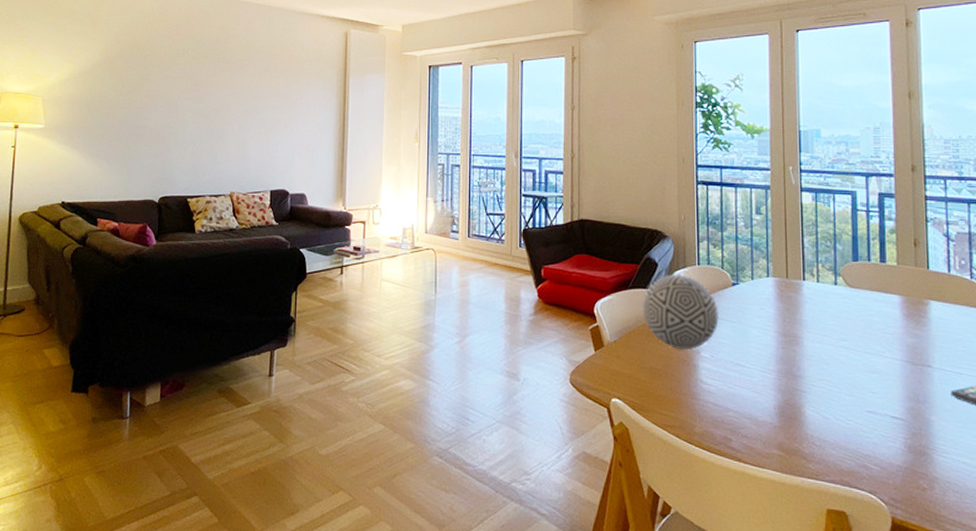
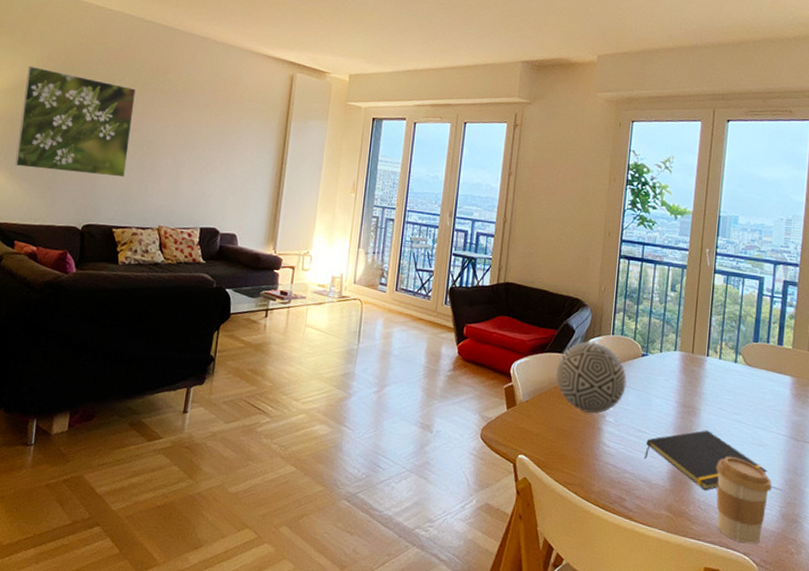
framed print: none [93,49,199,148] -> present [15,65,136,178]
notepad: none [746,359,886,426] -> present [643,430,768,491]
coffee cup: none [827,387,892,481] -> present [716,457,772,545]

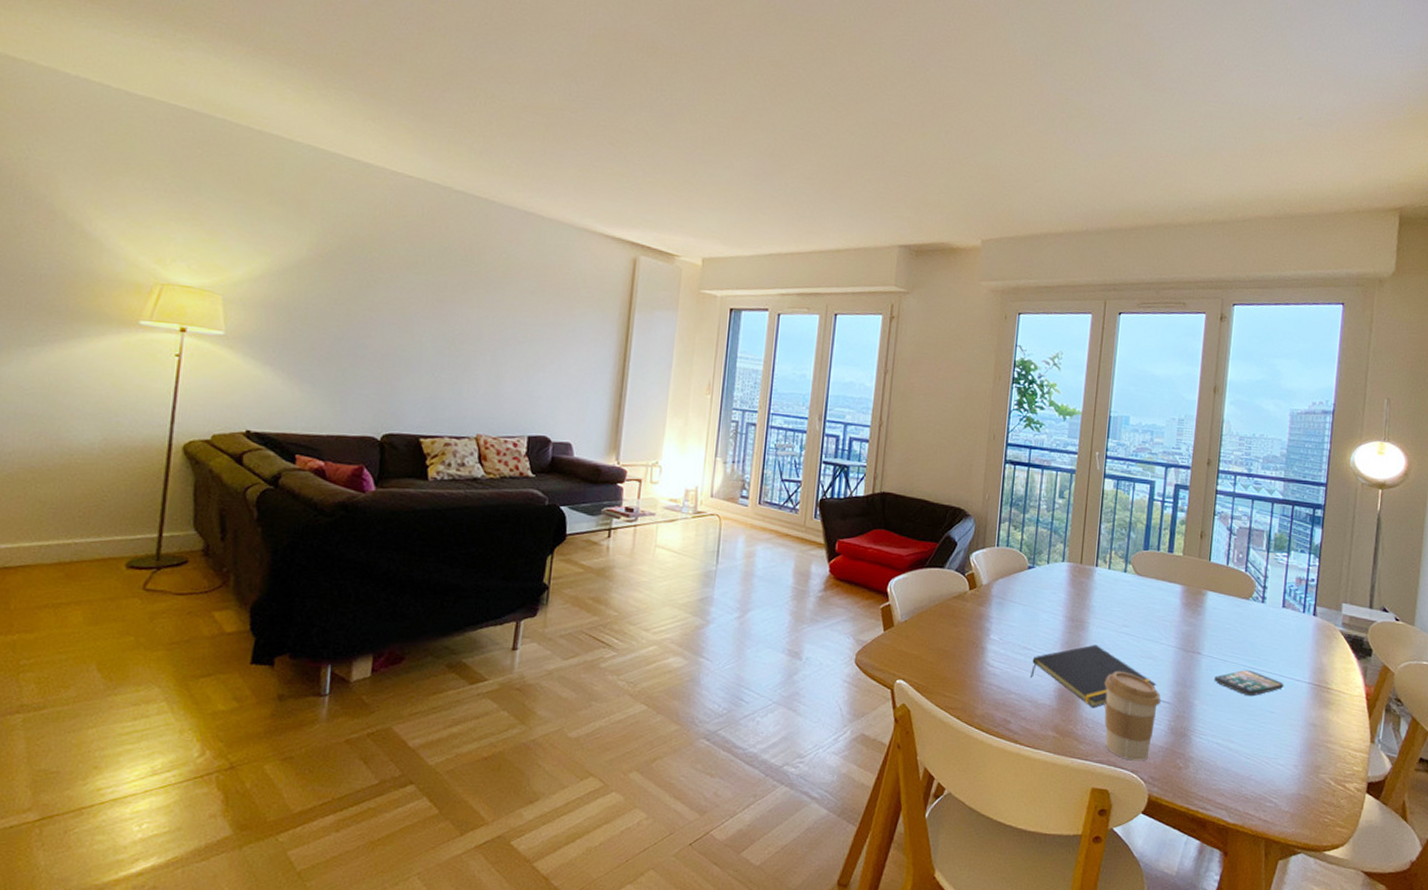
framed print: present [15,65,136,178] -> none [293,242,444,378]
decorative ball: present [555,341,627,413] -> none [936,554,1012,632]

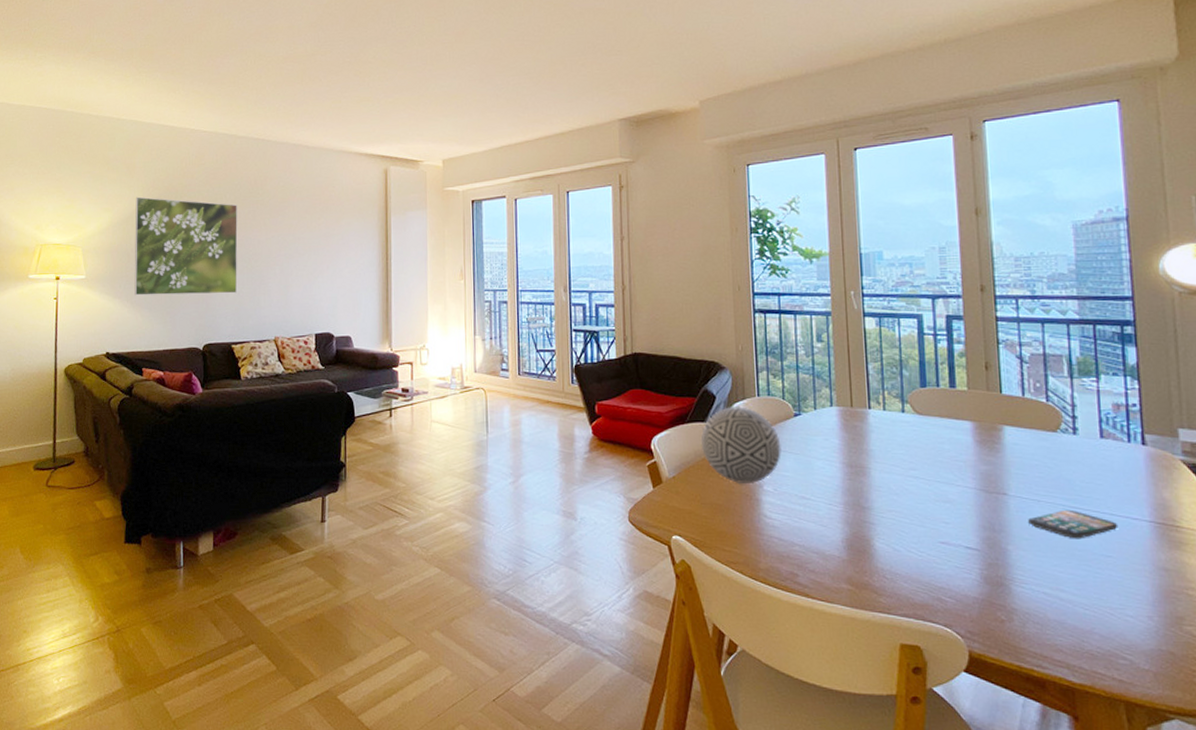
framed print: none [293,242,444,378] -> present [134,196,238,296]
decorative ball: none [936,554,1012,632] -> present [700,405,781,483]
notepad: present [1029,644,1157,708] -> none [812,490,959,558]
coffee cup: present [1104,672,1161,761] -> none [897,518,967,614]

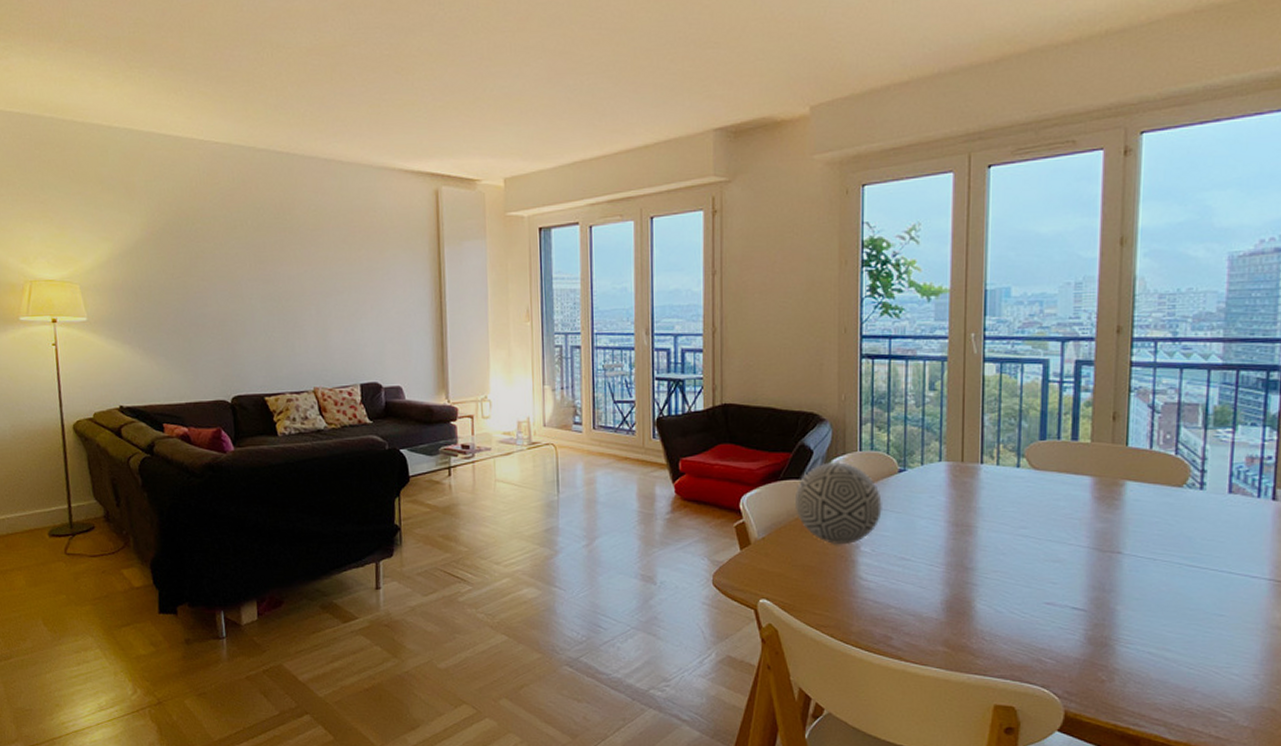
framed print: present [134,196,238,296] -> none [138,223,268,341]
smartphone: present [1028,509,1119,539] -> none [1141,568,1236,599]

